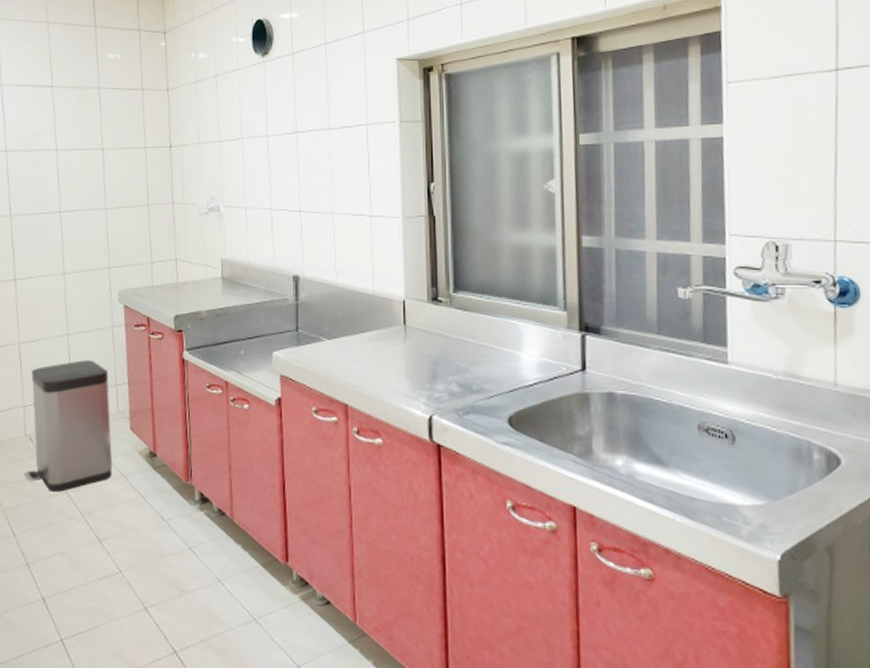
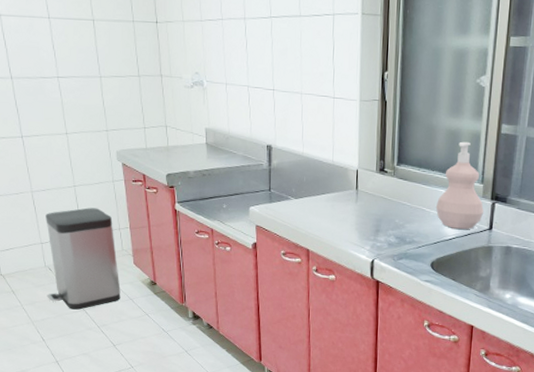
soap bottle: none [507,259,571,372] -> present [435,141,484,230]

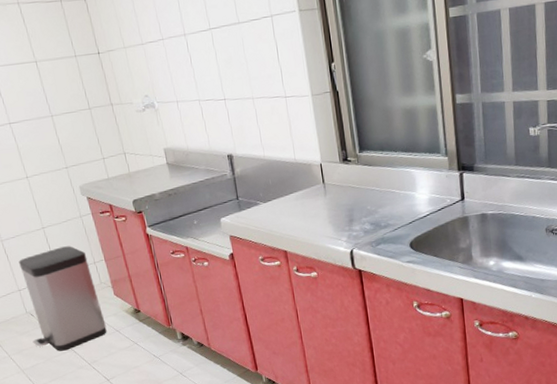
soap bottle: present [435,141,484,230] -> none [404,117,453,206]

